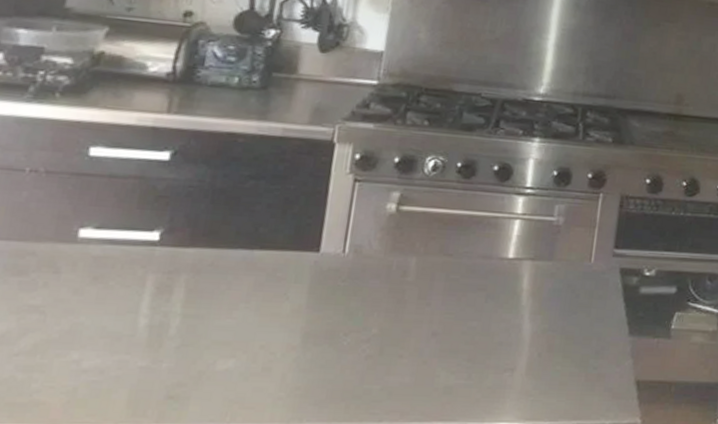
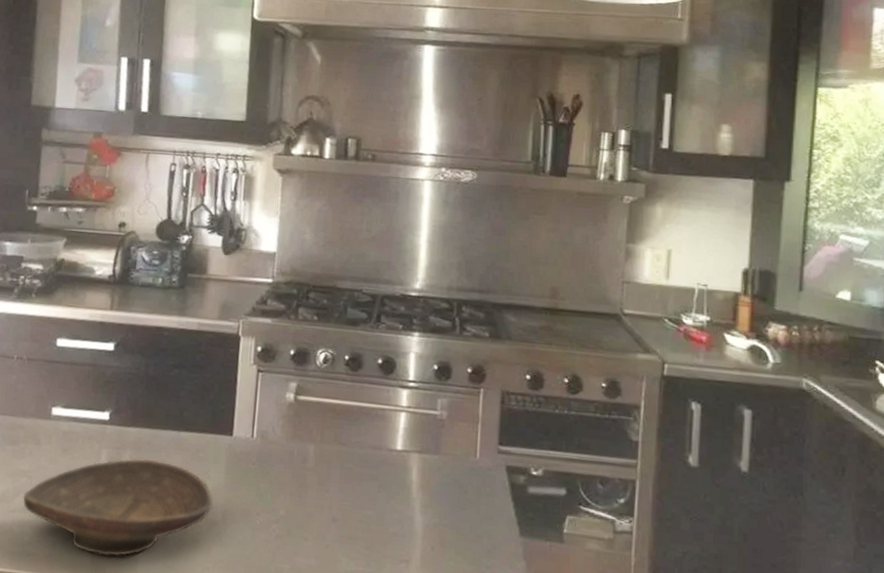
decorative bowl: none [31,282,292,397] -> present [22,458,213,557]

